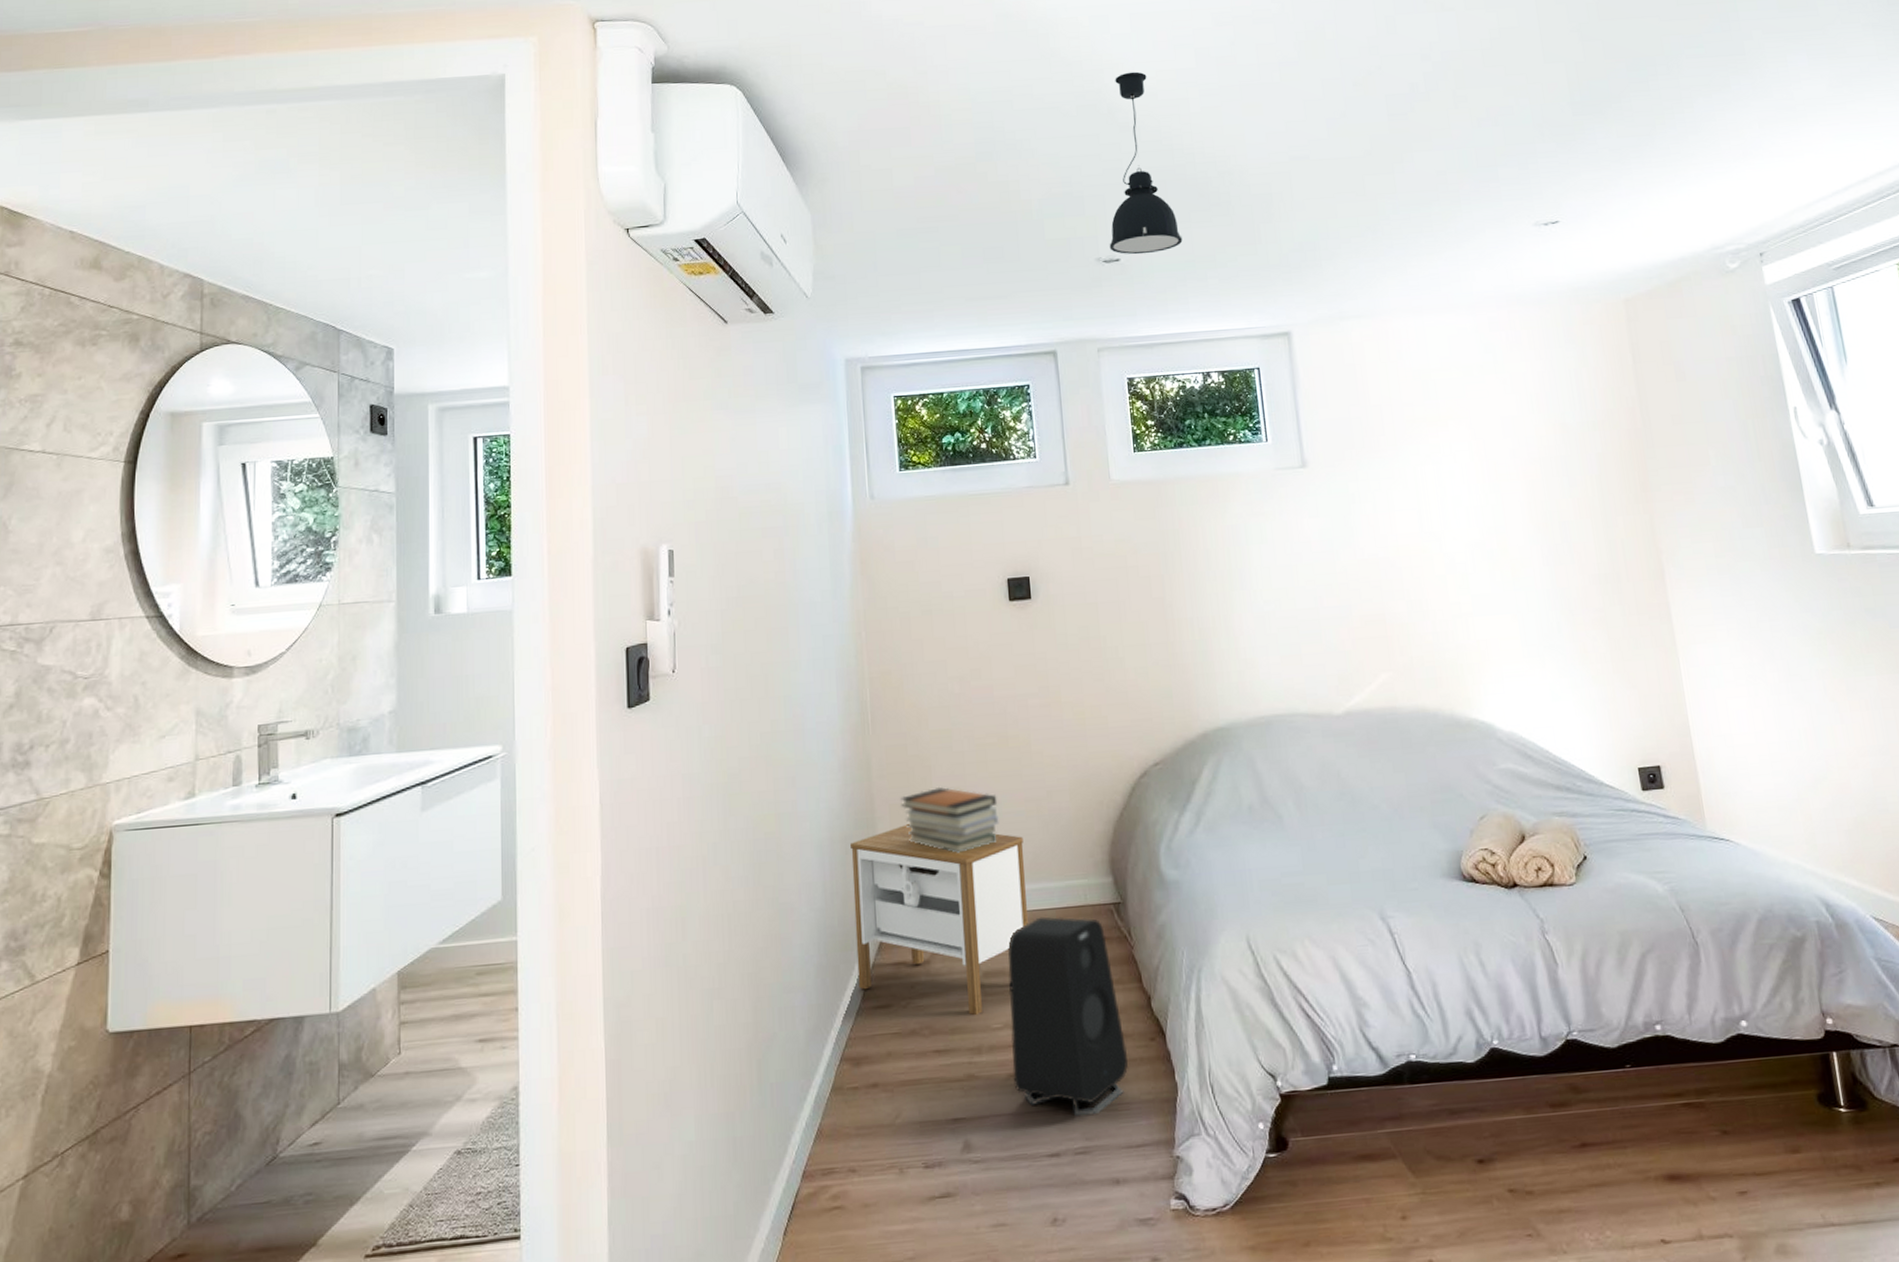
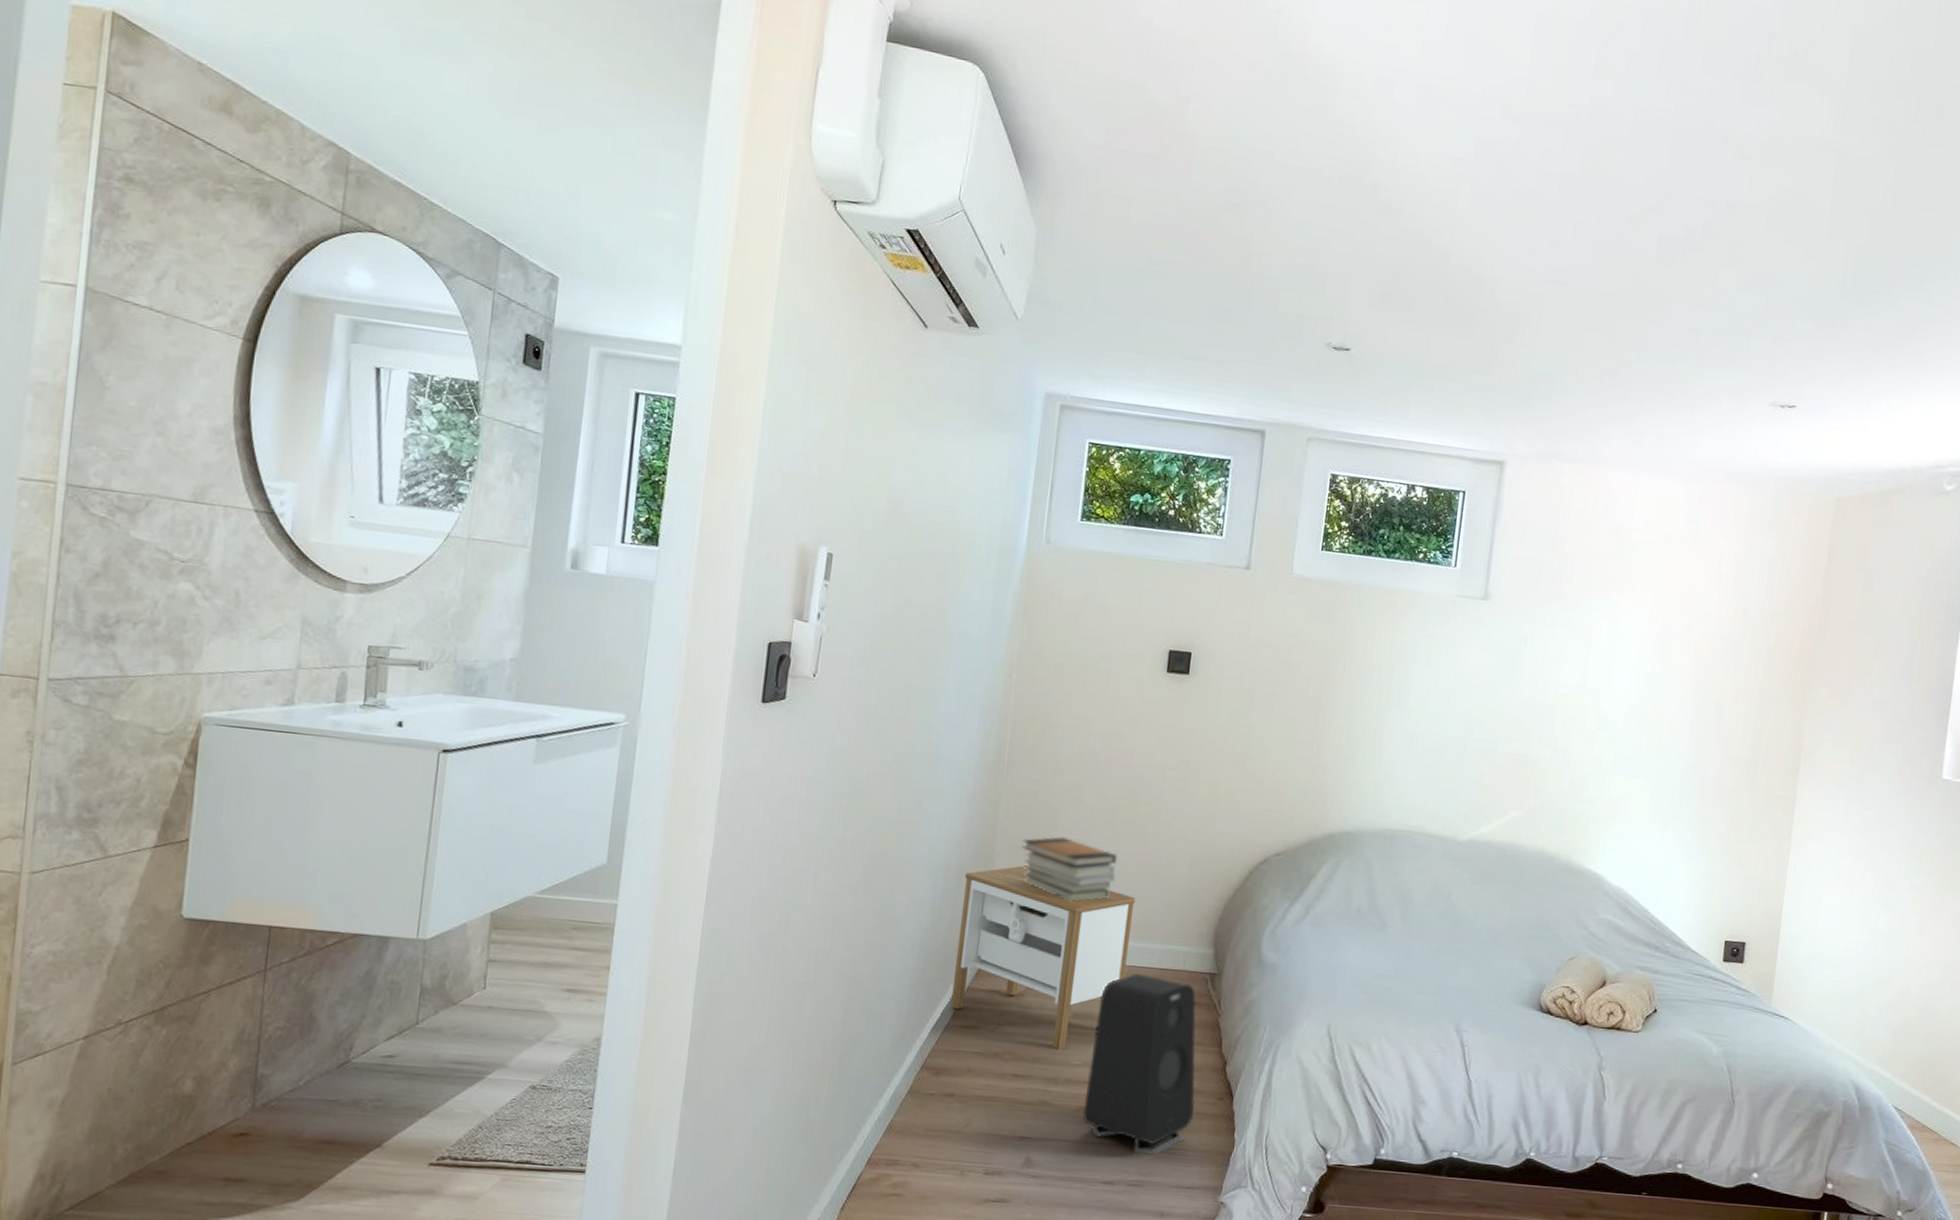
pendant light: present [1109,71,1183,255] -> none [1342,148,1421,351]

